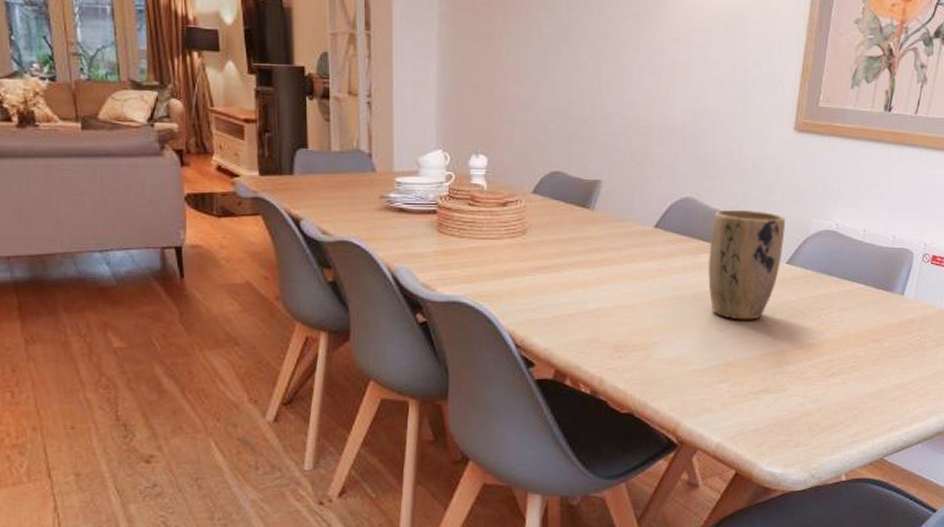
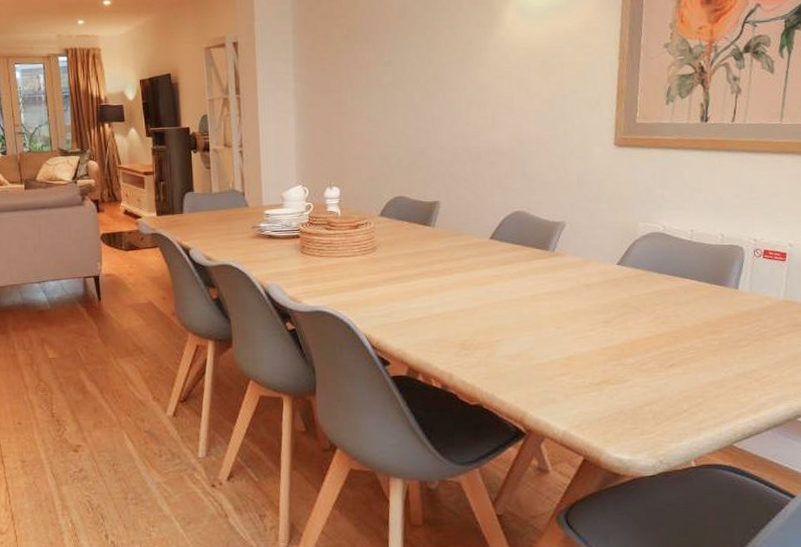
plant pot: present [708,209,786,320] -> none [542,218,614,318]

